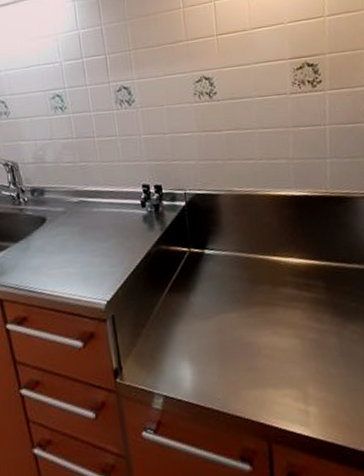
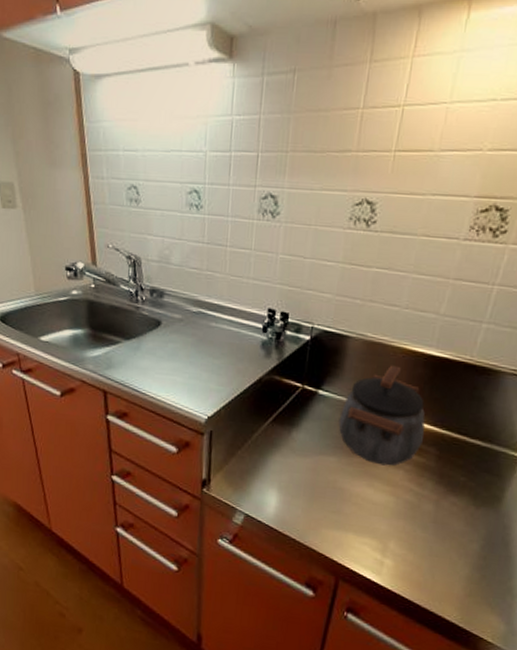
kettle: none [229,211,309,310] -> present [338,365,426,466]

